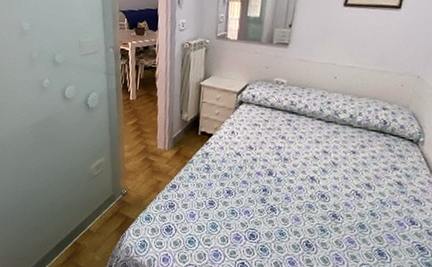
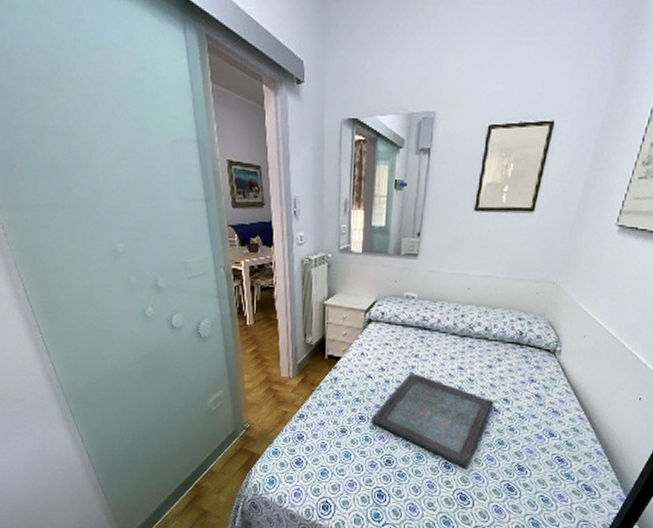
serving tray: none [237,153,357,248] -> present [370,373,494,468]

